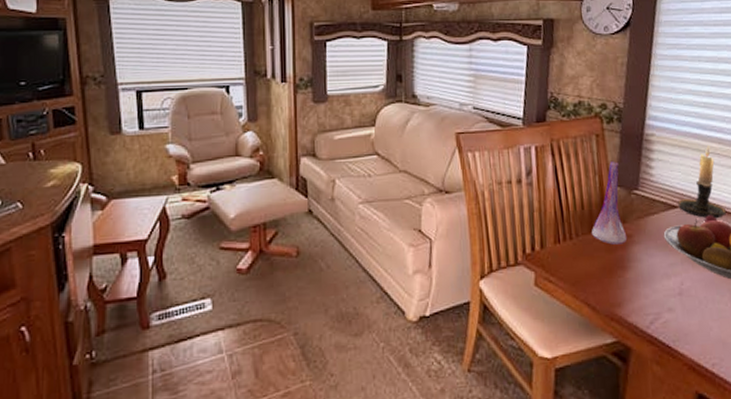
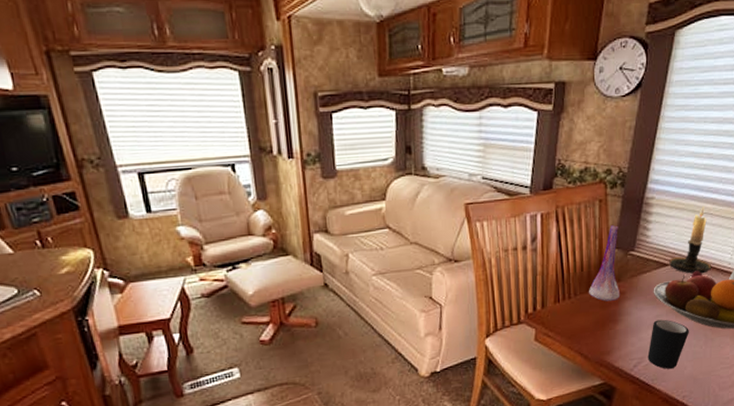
mug: none [665,268,710,329] -> present [647,319,689,369]

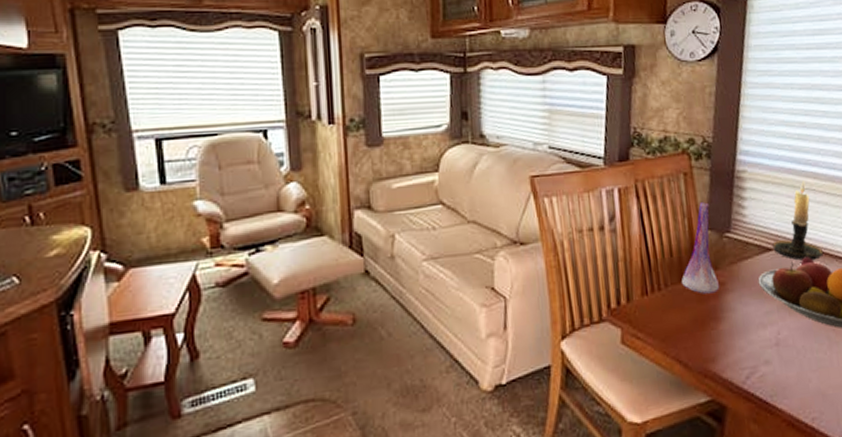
mug: present [647,319,689,369] -> none [761,316,808,382]

